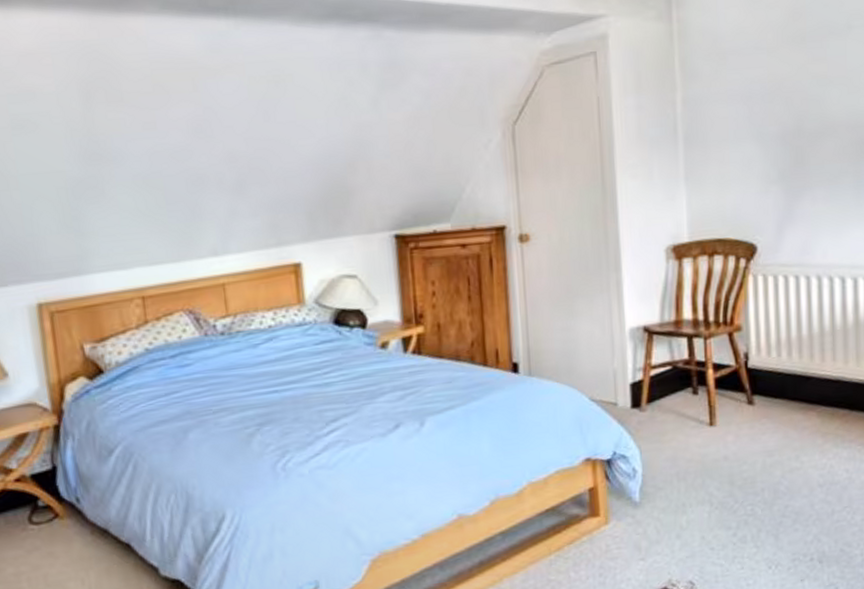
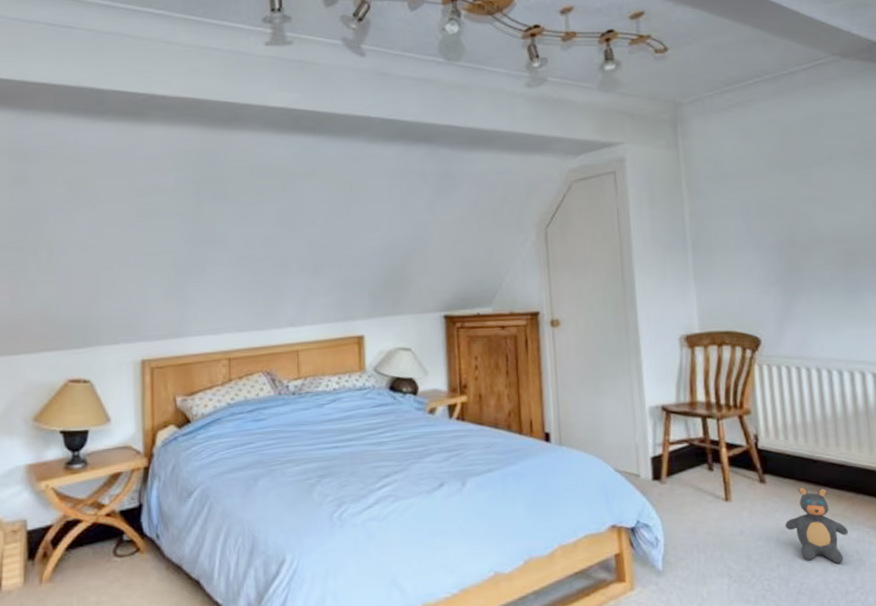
stuffed animal: none [772,405,840,484] -> present [785,486,849,564]

